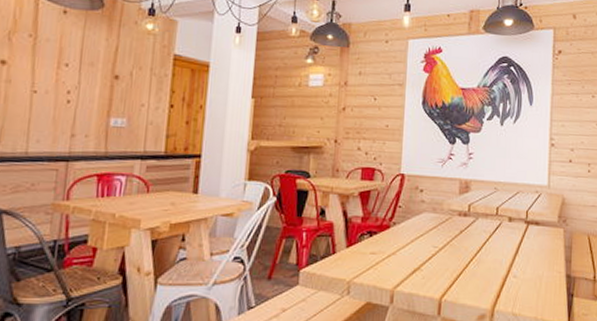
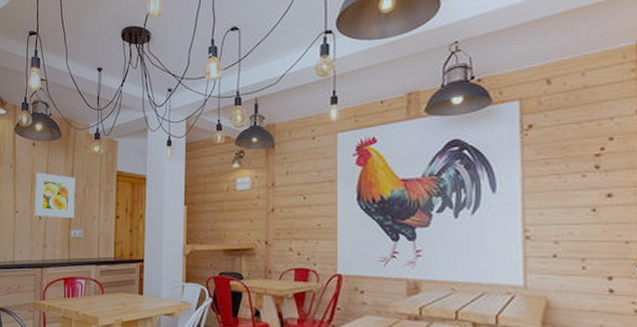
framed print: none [61,46,121,105] -> present [35,172,76,219]

